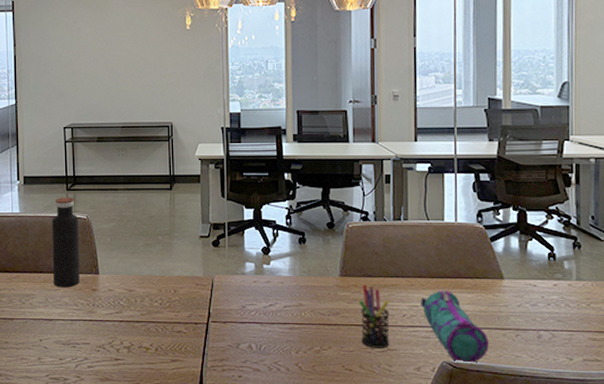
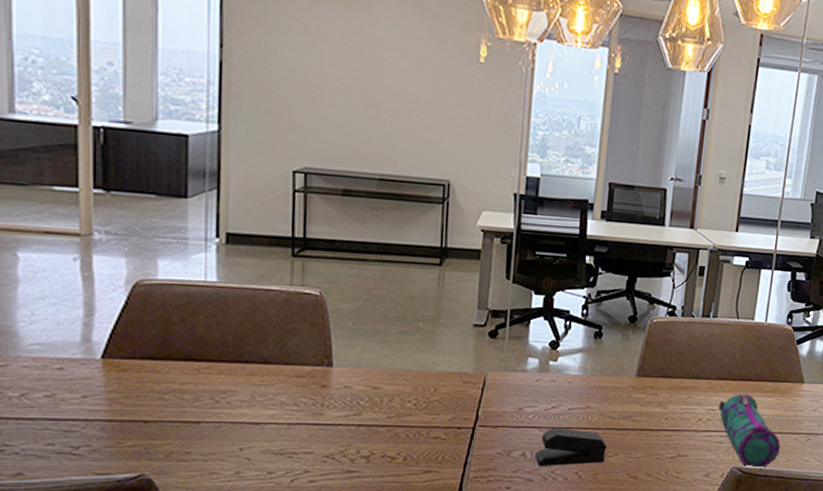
water bottle: present [52,198,80,288] -> none [264,265,308,383]
stapler: none [260,323,322,358] -> present [535,427,608,467]
pen holder: present [359,284,390,348] -> none [651,386,686,454]

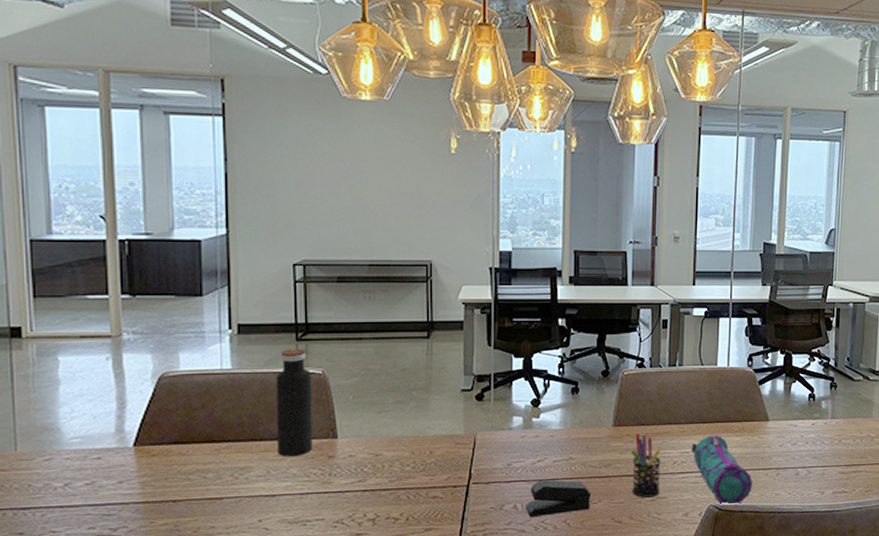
water bottle: none [264,265,308,383] -> present [276,349,312,457]
pen holder: none [651,386,686,454] -> present [631,433,661,498]

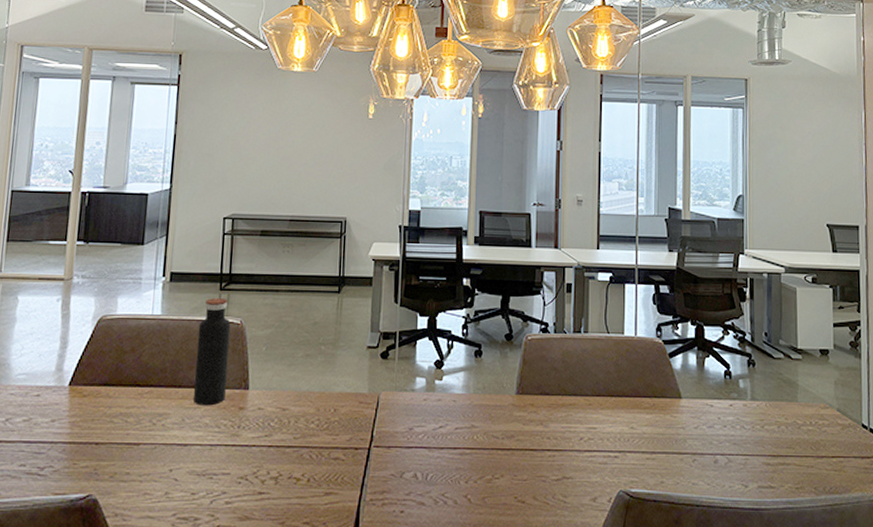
stapler: present [526,479,592,518] -> none [426,447,494,490]
pen holder: present [631,433,661,498] -> none [535,403,567,476]
pencil case: present [692,434,752,505] -> none [599,409,666,493]

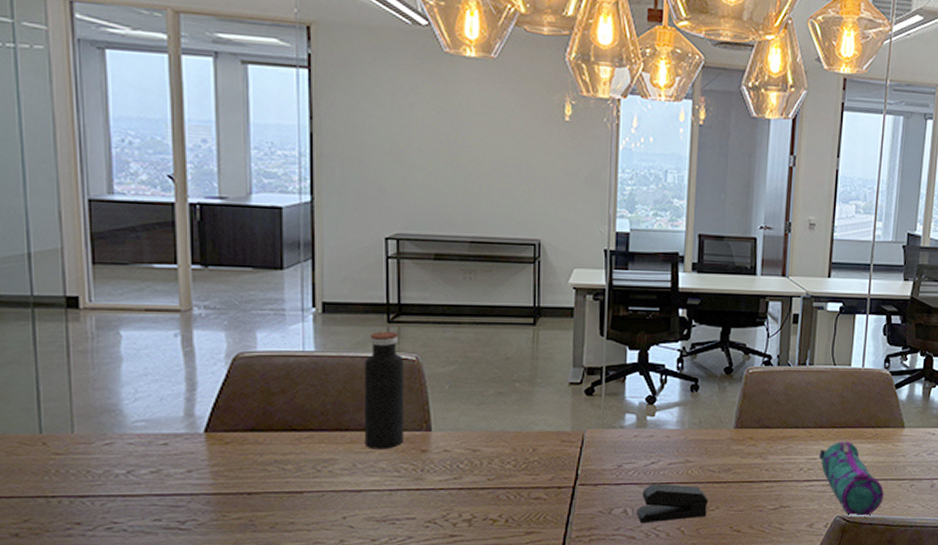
stapler: none [426,447,494,490] -> present [636,483,709,524]
pencil case: none [599,409,666,493] -> present [819,440,884,517]

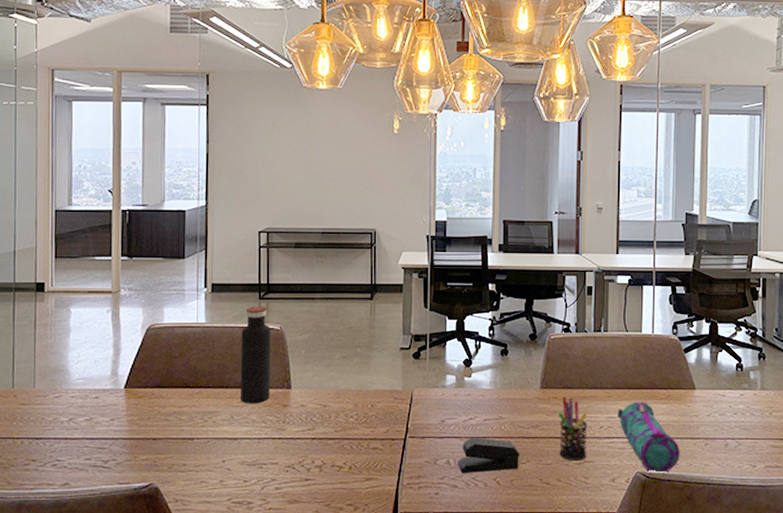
pen holder: none [753,437,786,506] -> present [558,396,588,460]

